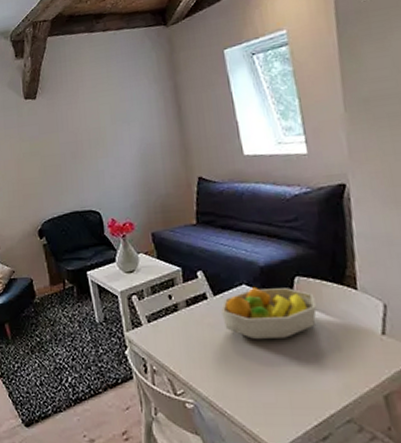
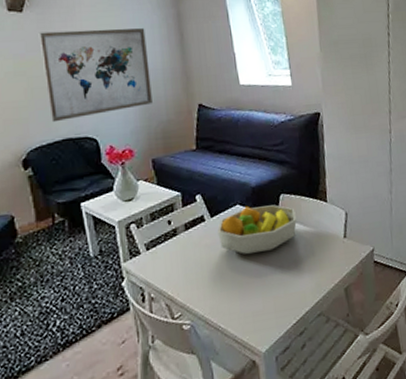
wall art: none [49,103,151,197] -> present [38,28,153,123]

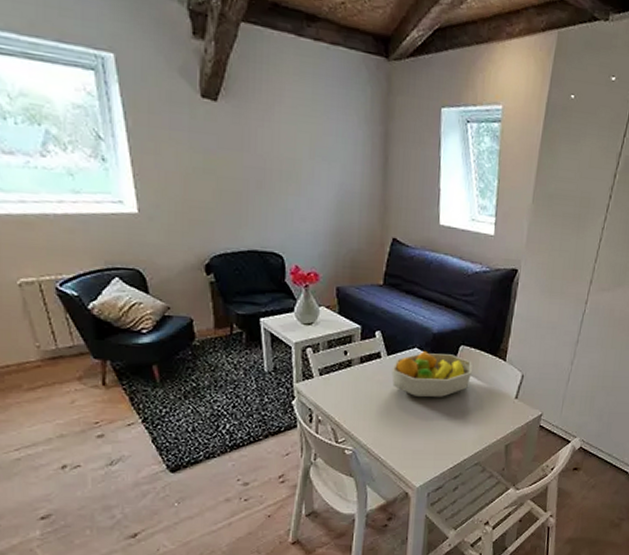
wall art: present [38,28,153,123] -> none [232,128,348,231]

